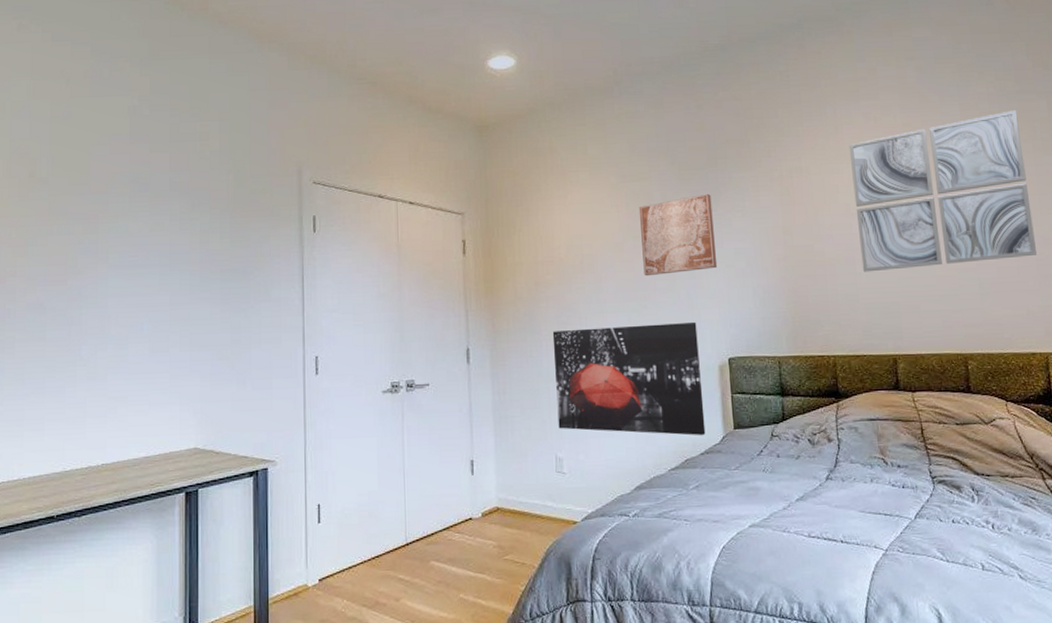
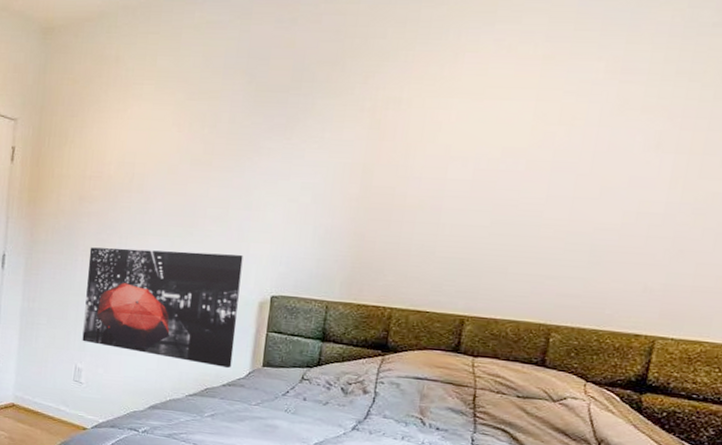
wall art: present [638,193,718,276] -> none [195,119,287,203]
wall art: present [848,110,1037,272] -> none [448,47,706,227]

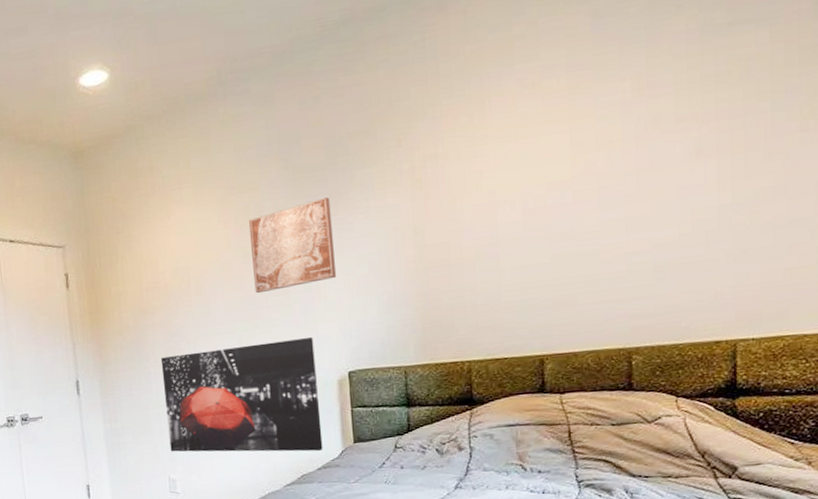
wall art: none [195,119,287,203] -> present [248,196,337,294]

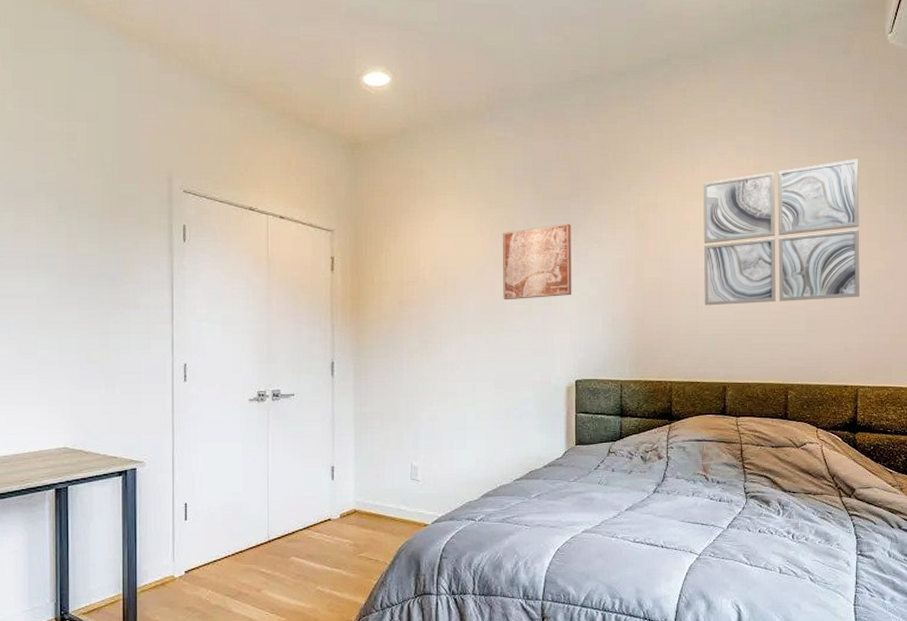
wall art: present [160,337,323,452] -> none [414,346,550,451]
wall art: none [497,48,734,267] -> present [703,159,860,306]

